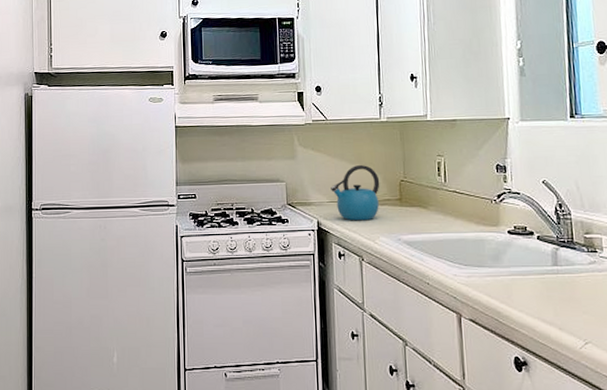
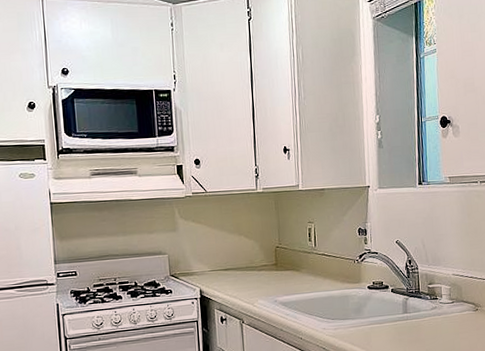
kettle: present [331,165,380,221] -> none [212,234,258,287]

